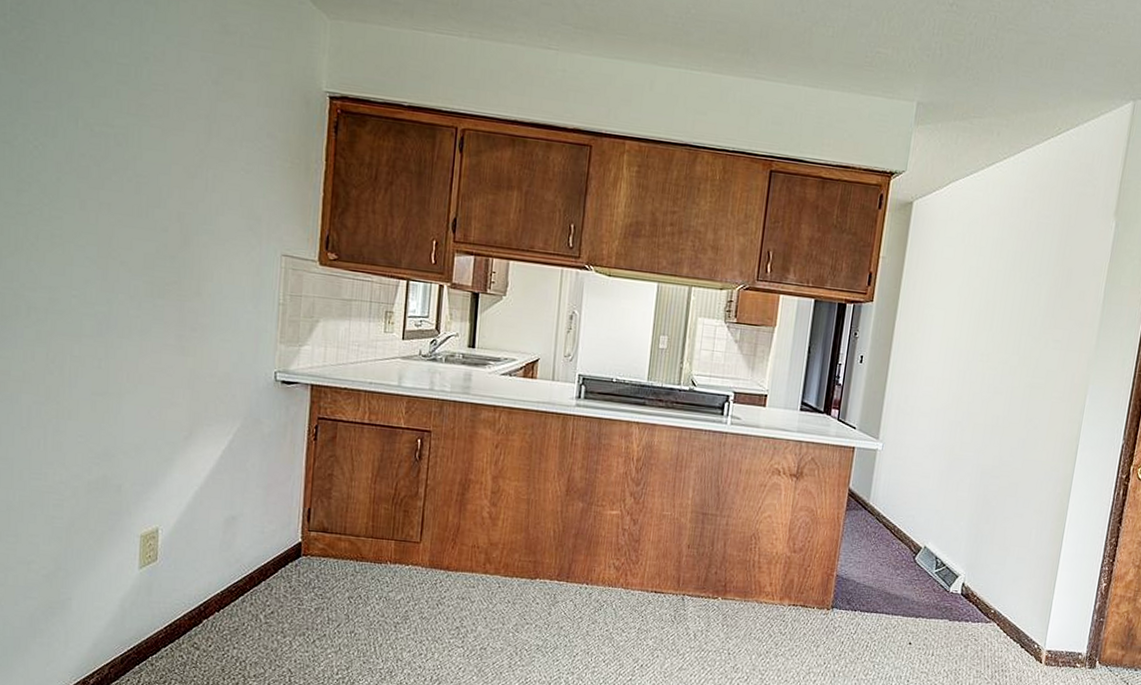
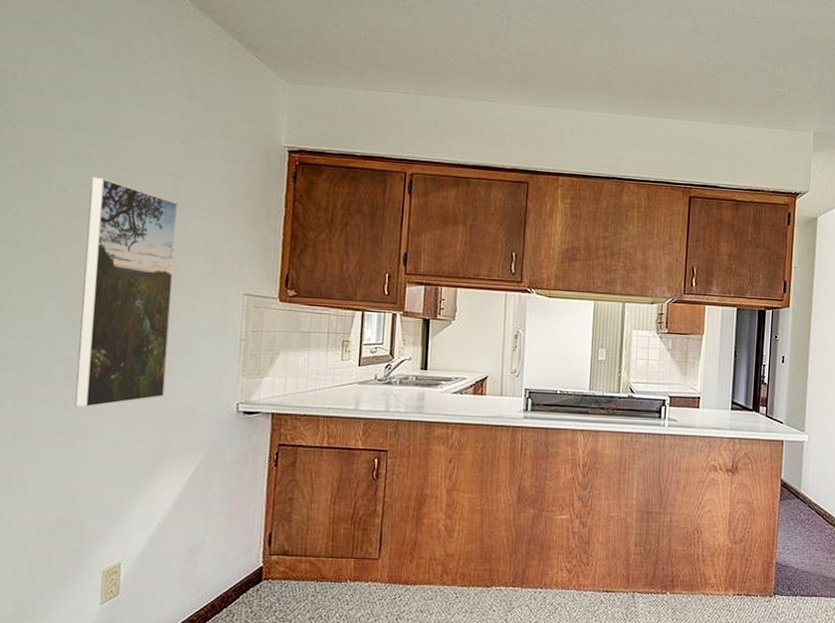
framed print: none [108,116,212,368] -> present [75,177,178,408]

